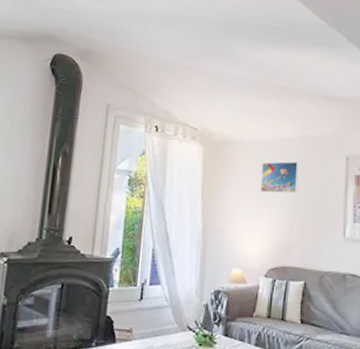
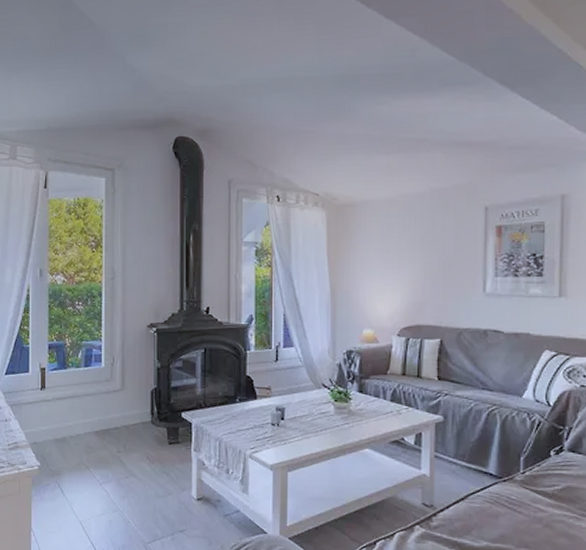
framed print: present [260,161,299,194] -> none [389,217,430,253]

